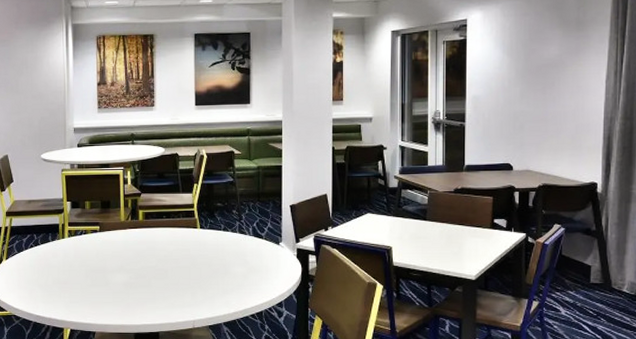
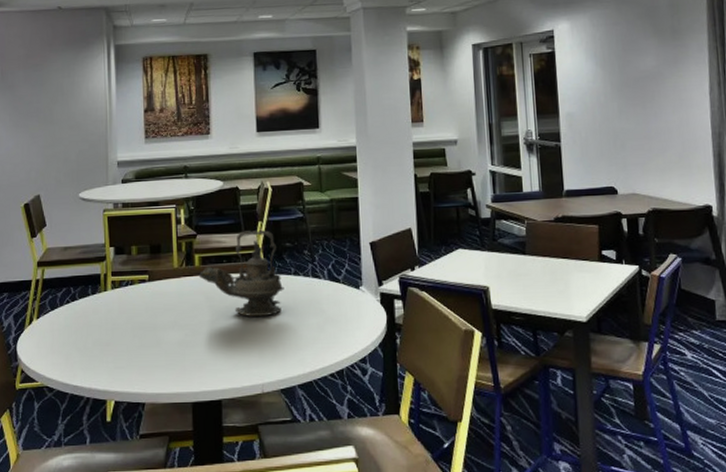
teapot: none [142,191,215,264] -> present [198,230,284,316]

